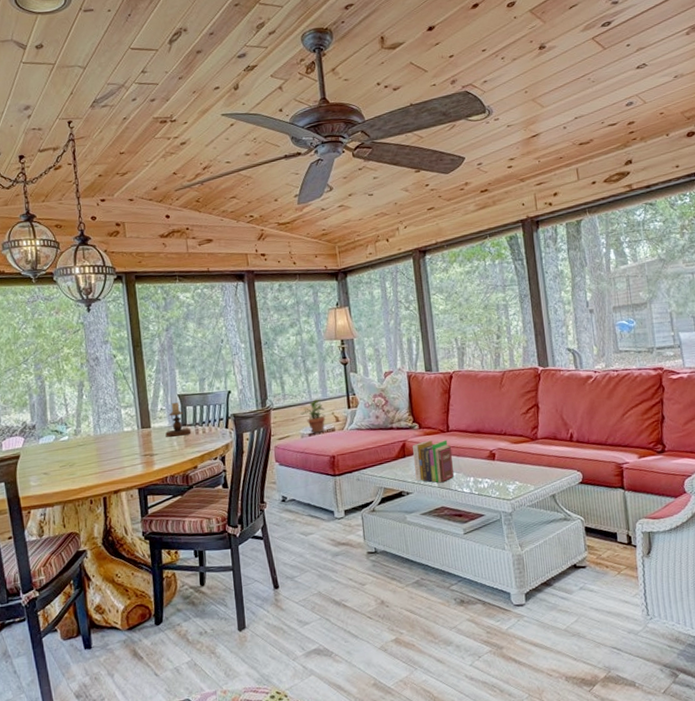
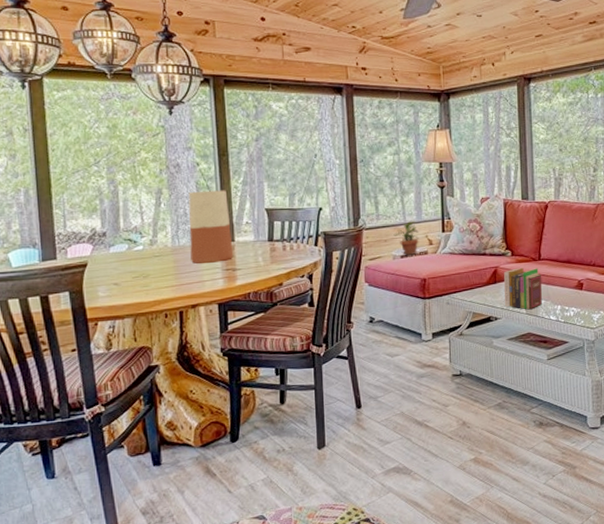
vase: none [107,379,151,451] -> present [188,190,234,264]
candlestick: present [165,402,192,438] -> none [250,217,278,253]

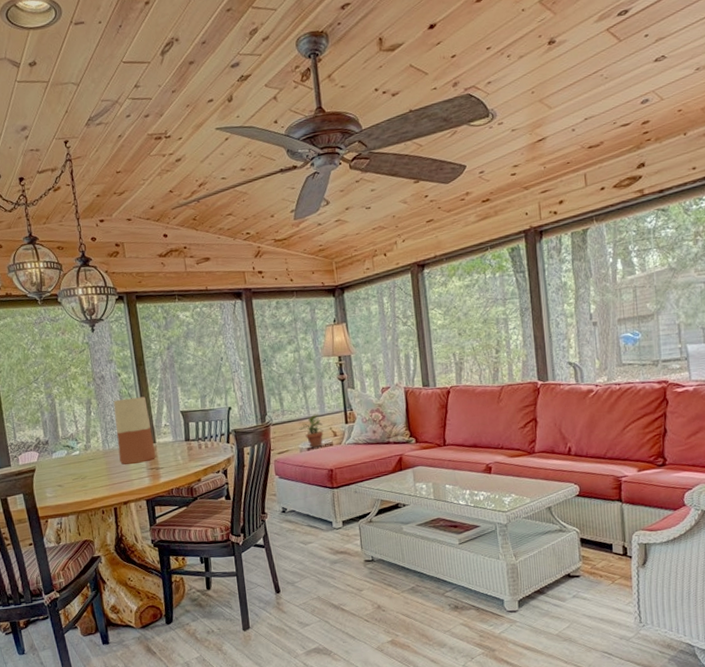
books: present [504,267,542,310] -> none [409,454,450,496]

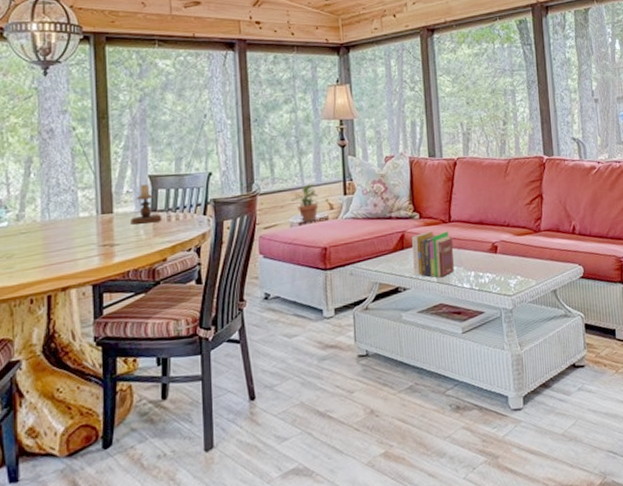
vase: present [113,396,156,465] -> none [61,156,112,240]
candlestick: none [170,419,195,453] -> present [130,184,162,226]
books: none [409,454,450,496] -> present [412,231,454,278]

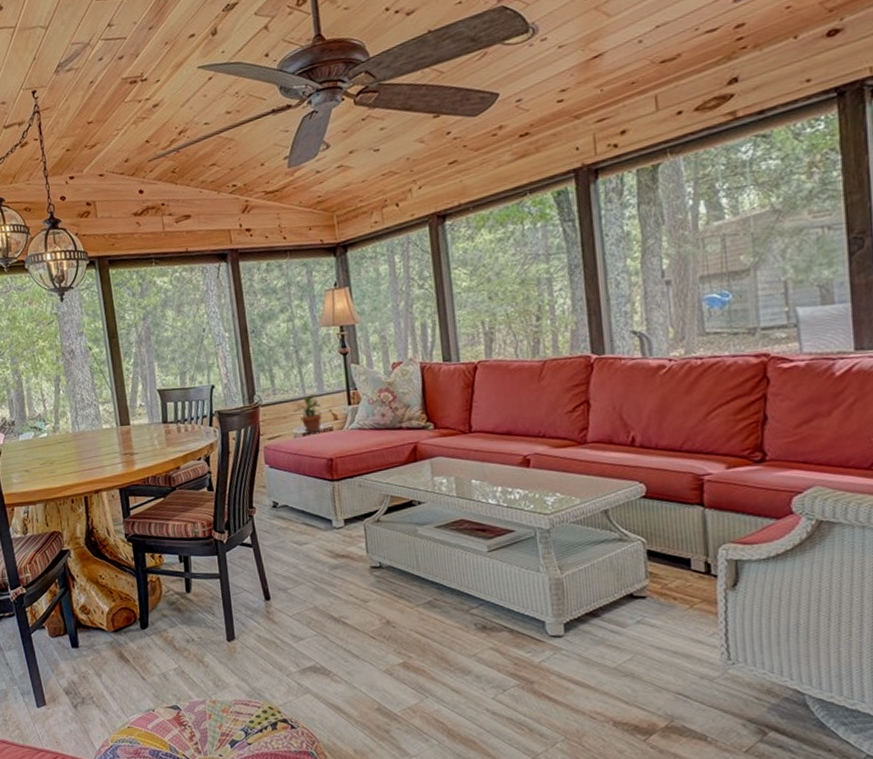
candlestick: present [130,184,162,226] -> none [145,398,173,436]
books: present [412,231,454,278] -> none [426,442,477,492]

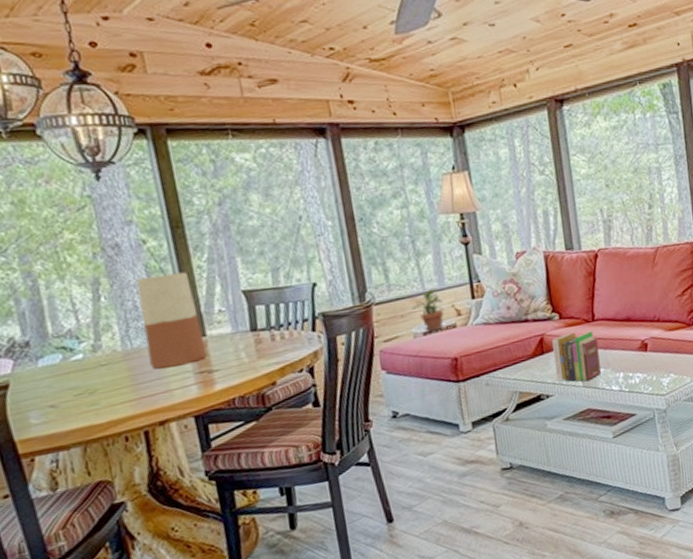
vase: none [83,373,130,449] -> present [136,272,208,369]
books: none [426,442,477,492] -> present [552,331,601,382]

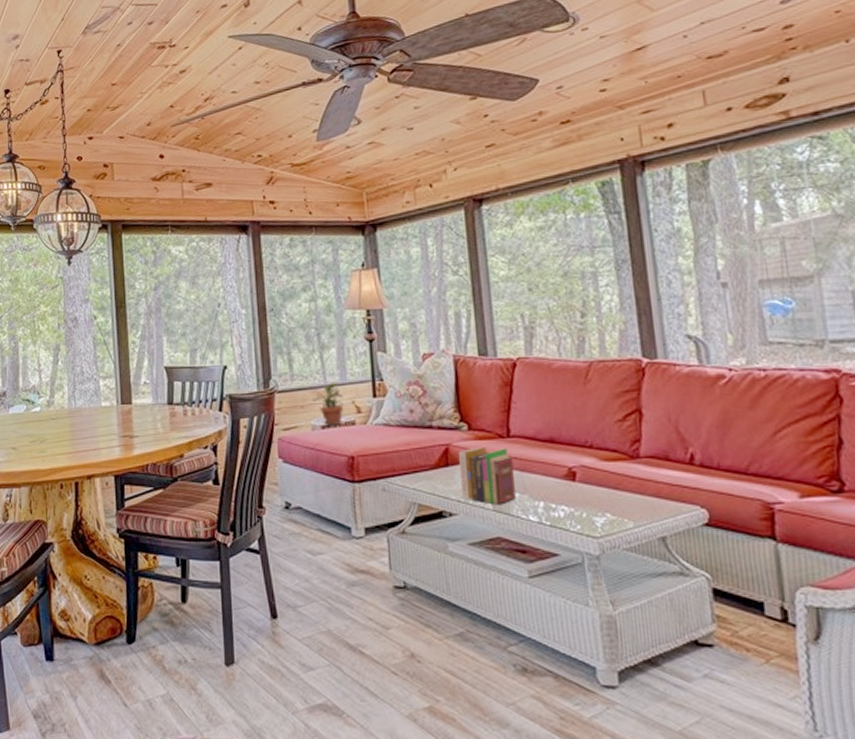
vase: present [136,272,208,369] -> none [85,346,131,428]

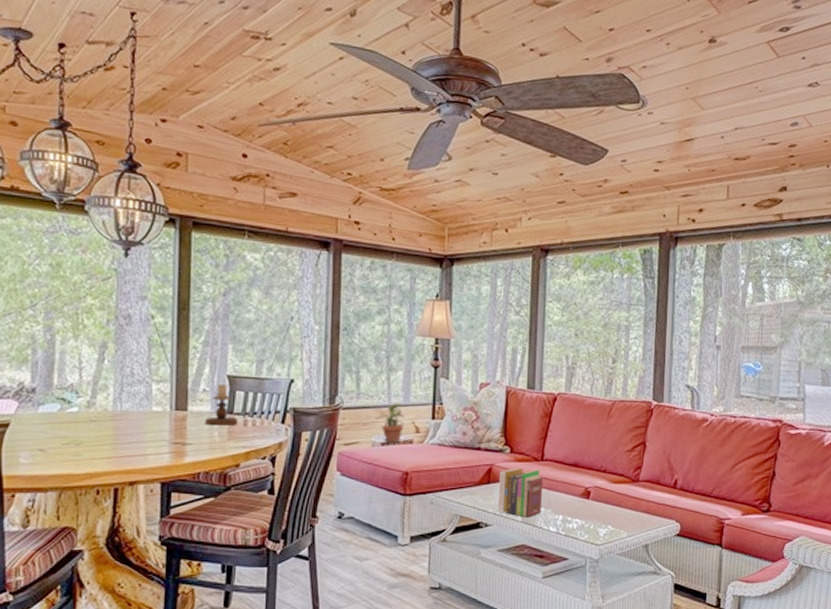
candlestick: none [148,376,179,418] -> present [205,385,238,427]

